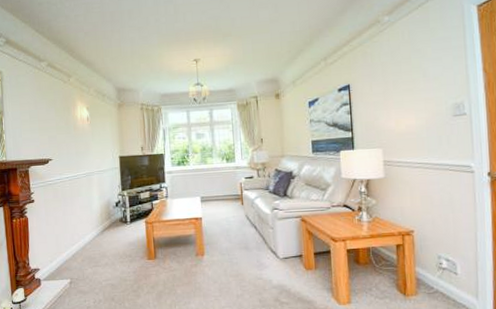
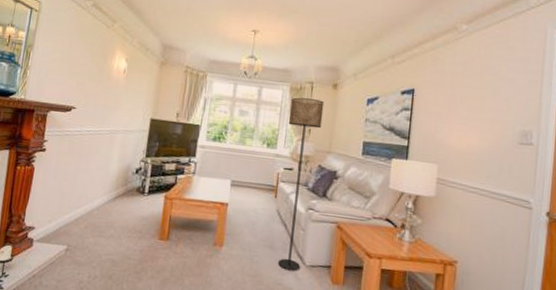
floor lamp: none [240,111,276,266] -> present [278,97,325,271]

